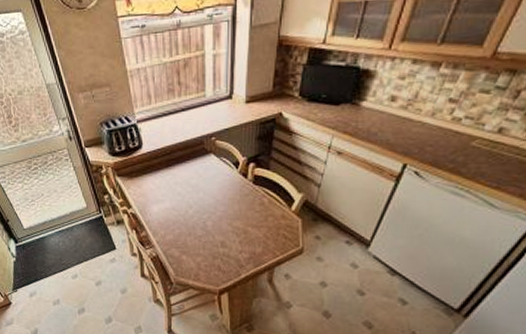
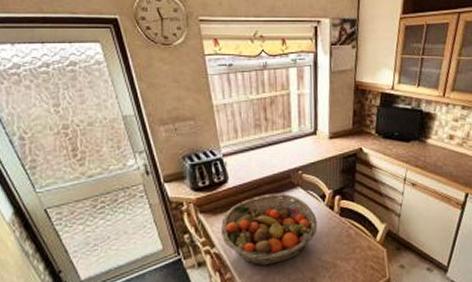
fruit basket: none [136,159,229,228] -> present [220,193,318,266]

